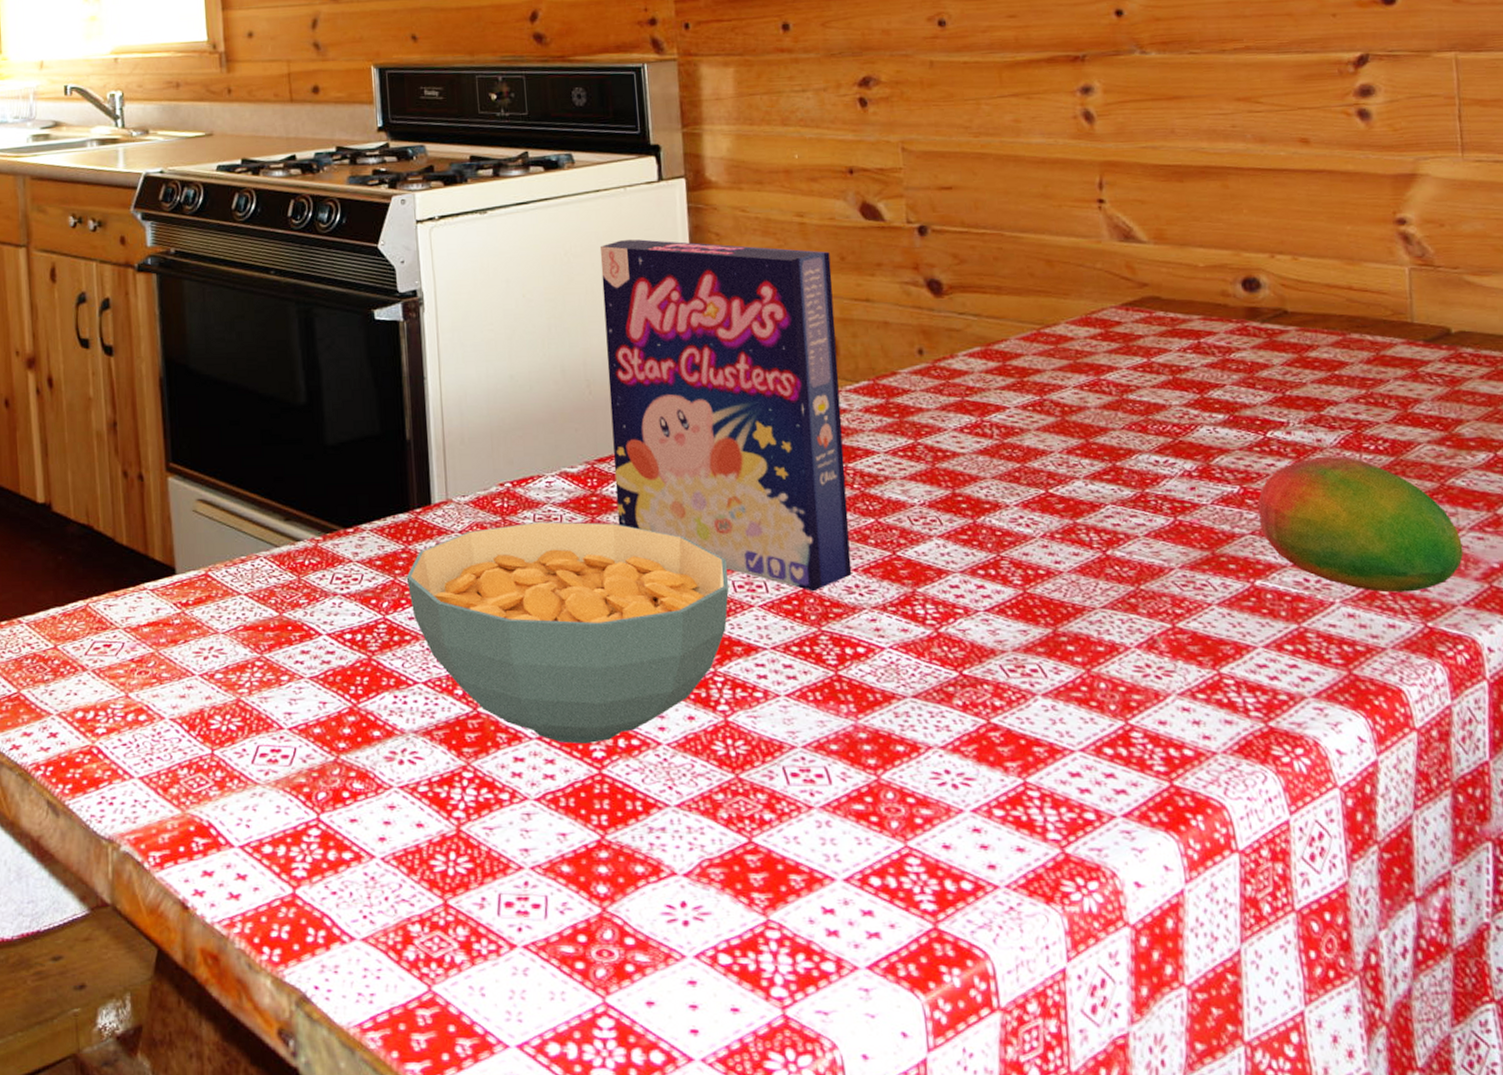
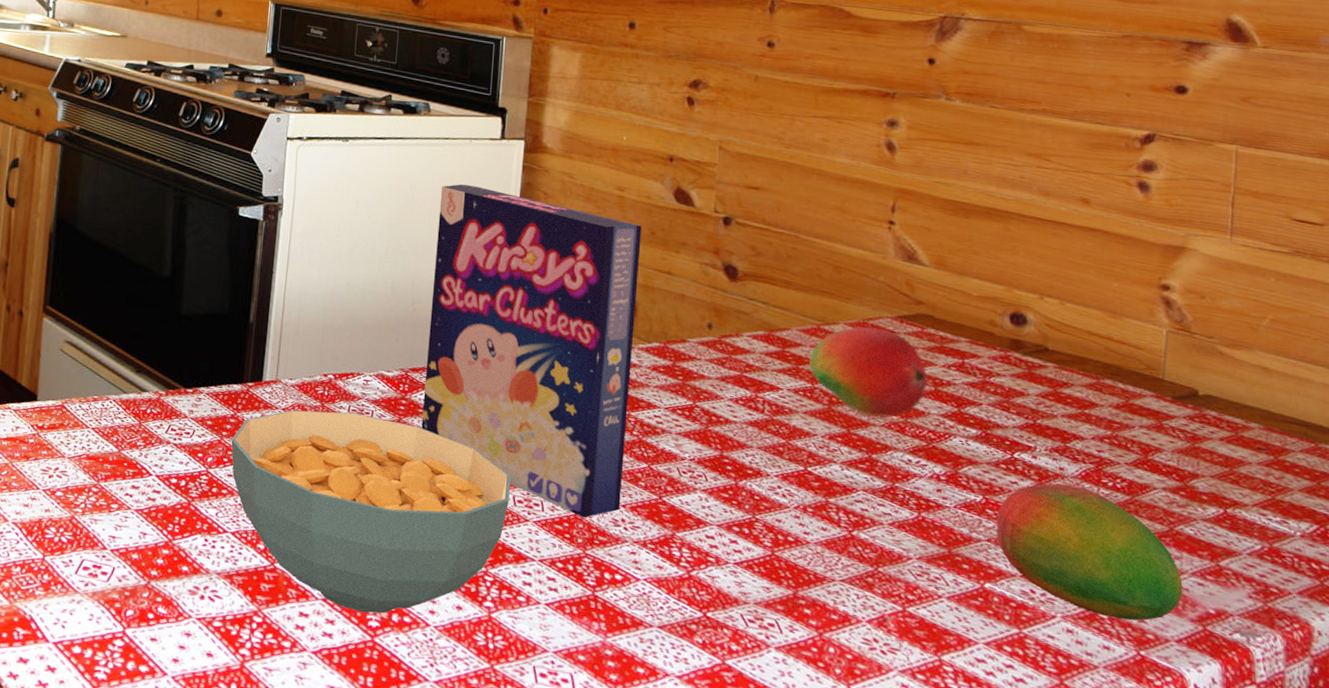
fruit: none [1034,321,1165,420] -> present [809,326,928,418]

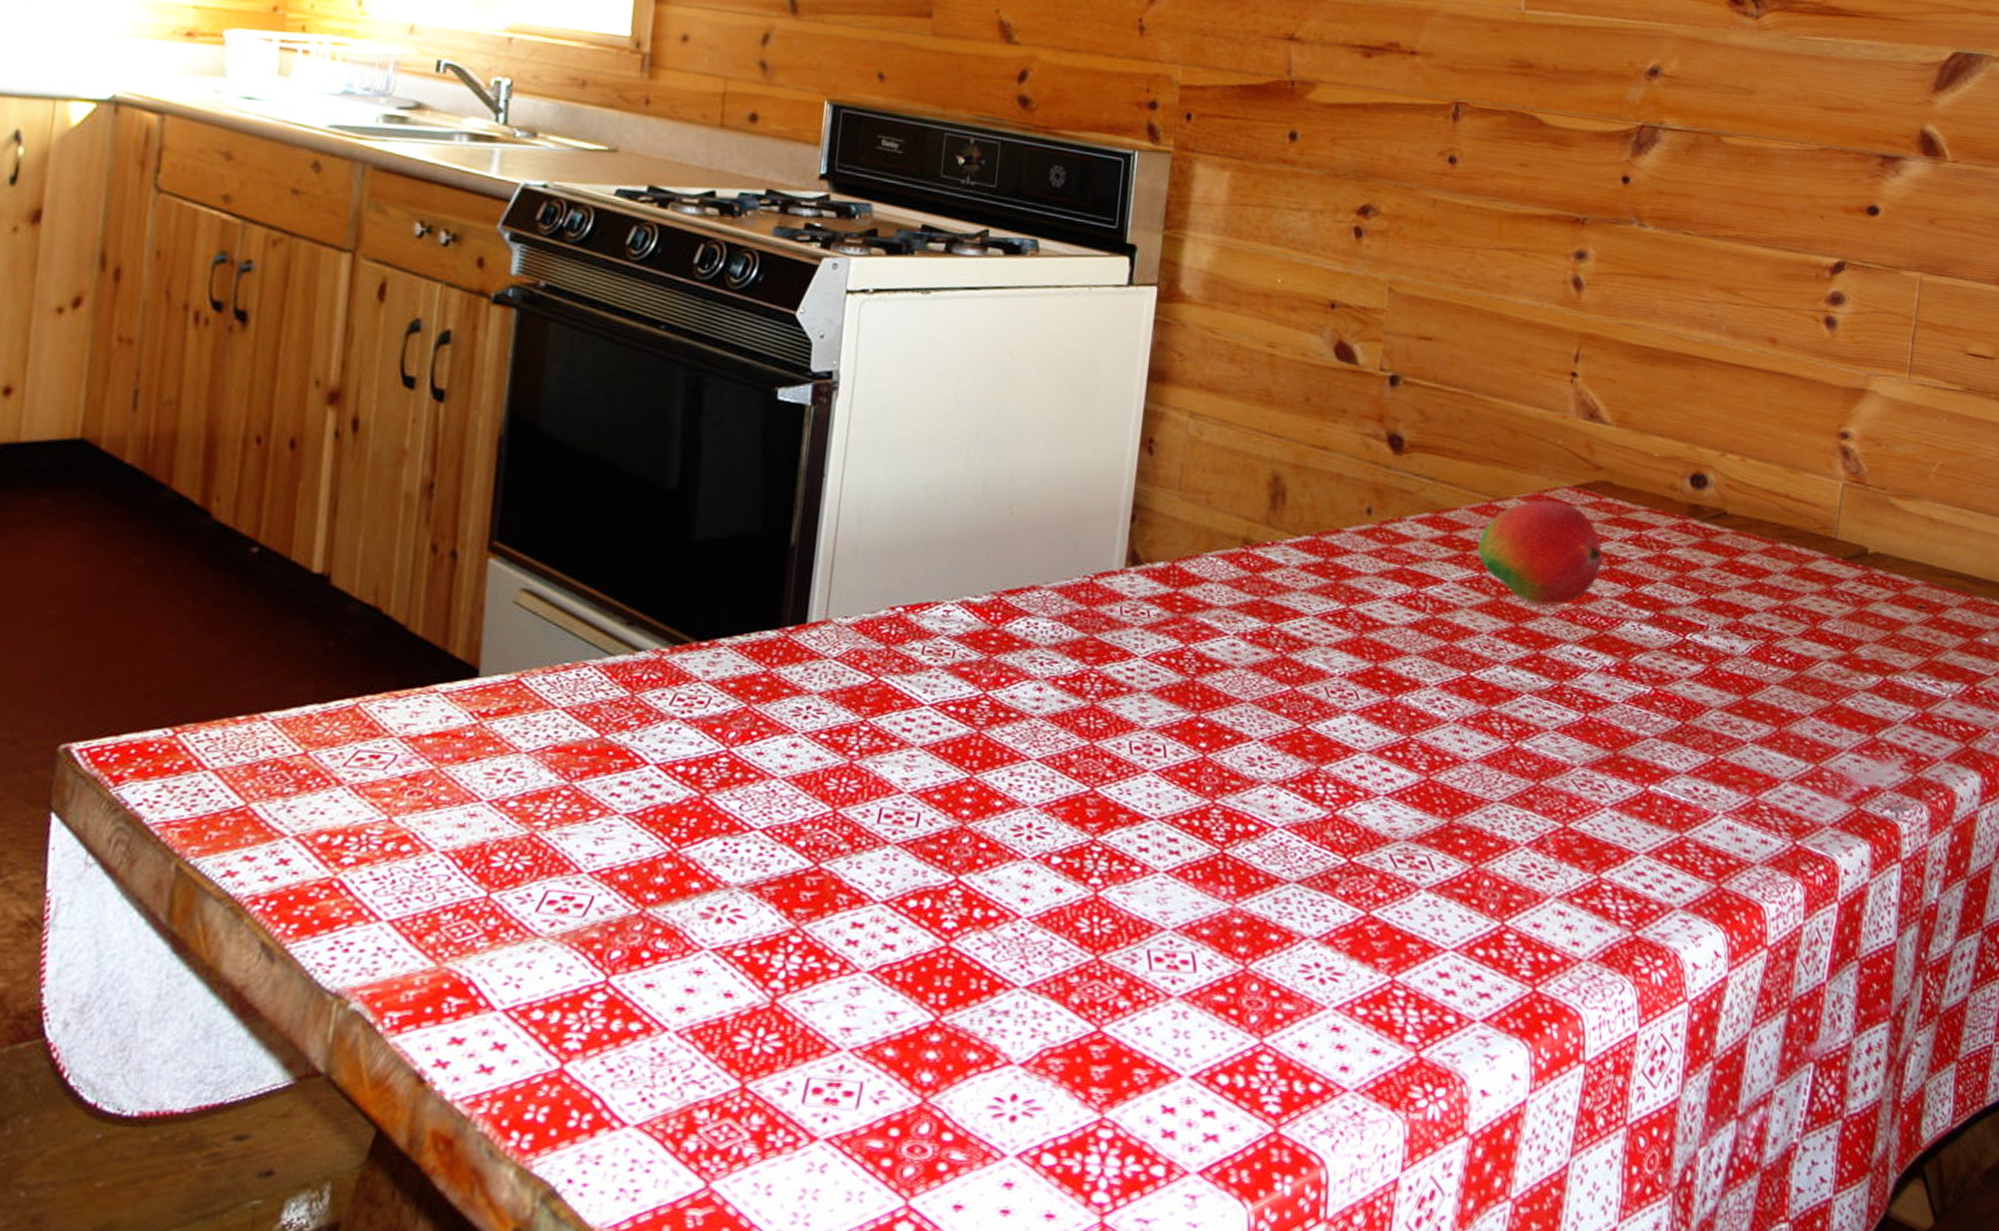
cereal bowl: present [231,410,512,614] -> none [762,654,1128,913]
cereal box: present [421,184,642,518] -> none [1017,346,1295,760]
fruit: present [997,483,1183,621] -> none [1664,664,1841,809]

